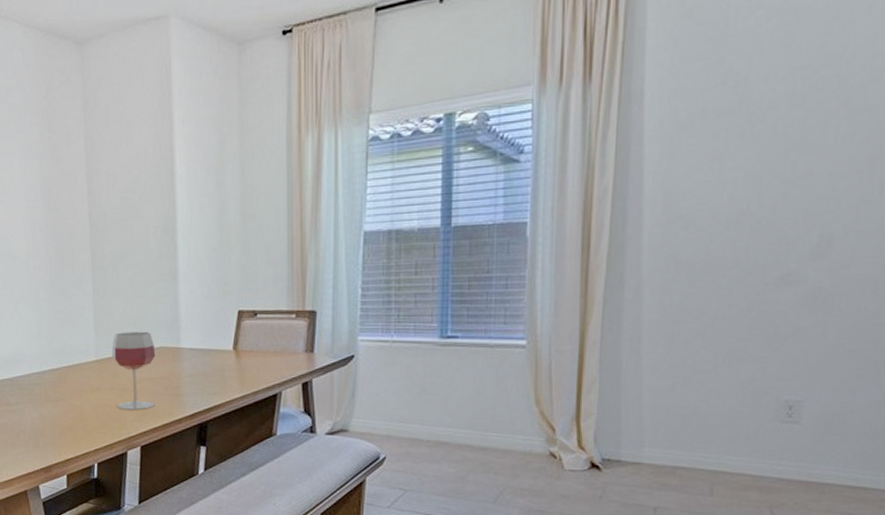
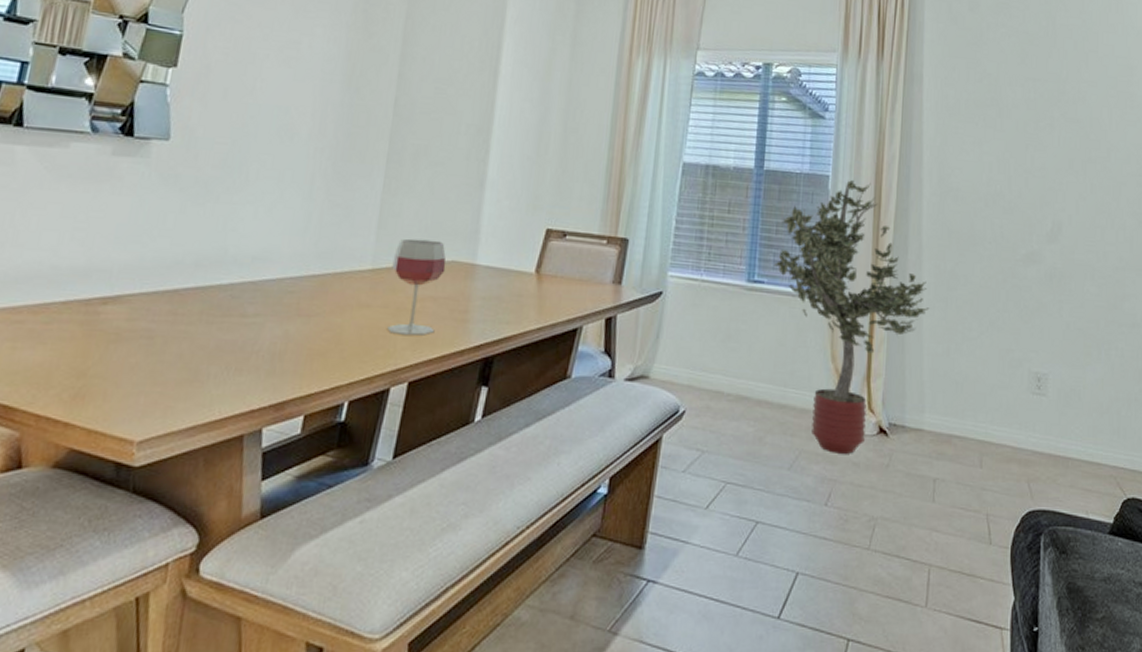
potted tree: none [467,222,651,488] -> present [773,180,930,454]

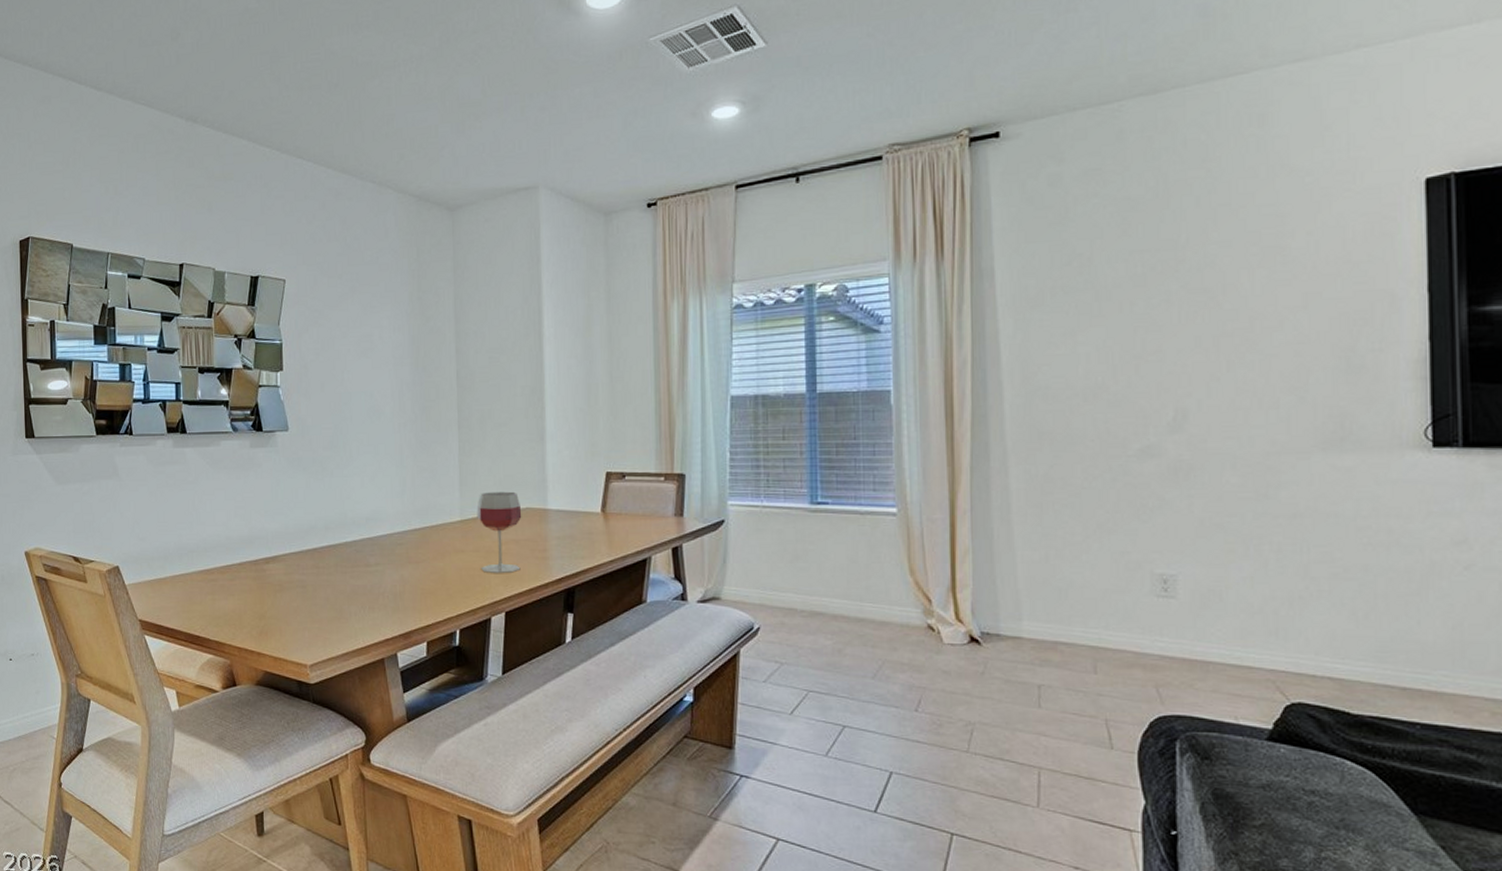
potted tree: present [773,180,930,454] -> none [836,392,1021,663]

